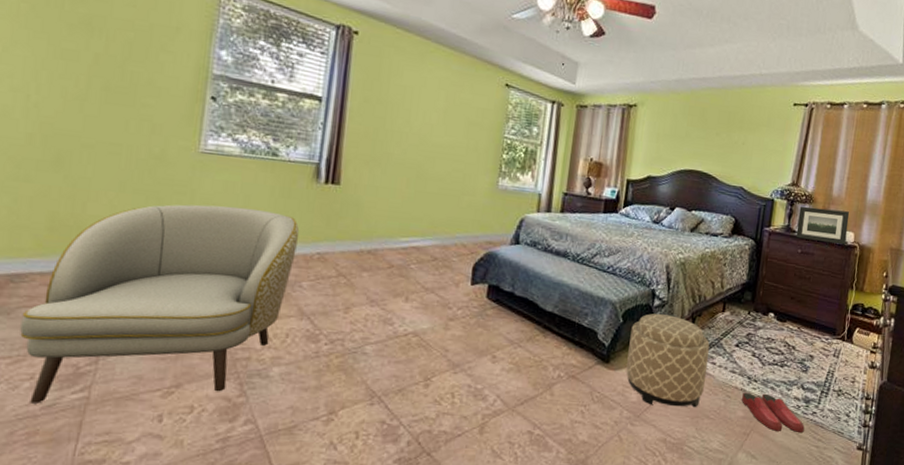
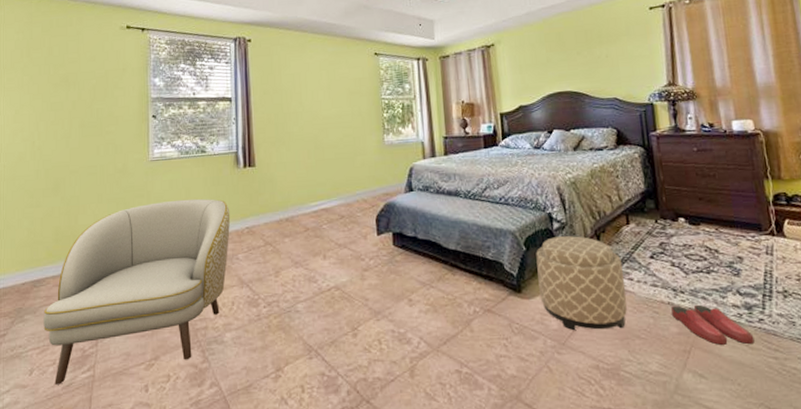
picture frame: present [796,206,850,245] -> none [683,100,746,137]

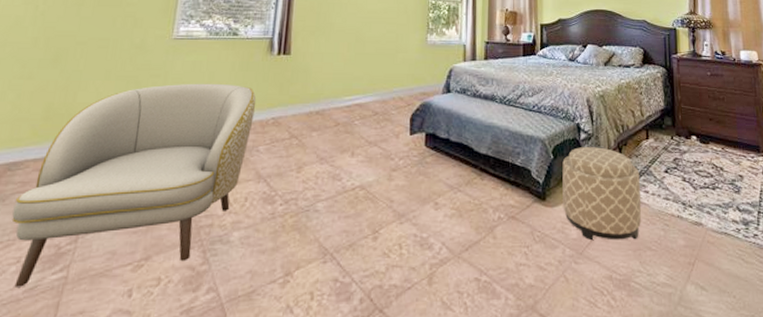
slippers: present [671,304,755,345] -> none [680,219,749,258]

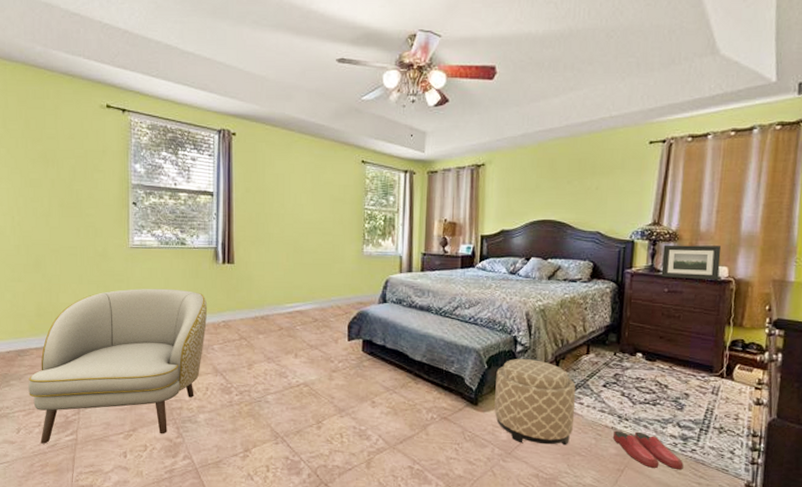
slippers: none [680,219,749,258] -> present [613,430,684,469]
picture frame: none [701,31,751,64] -> present [661,244,722,280]

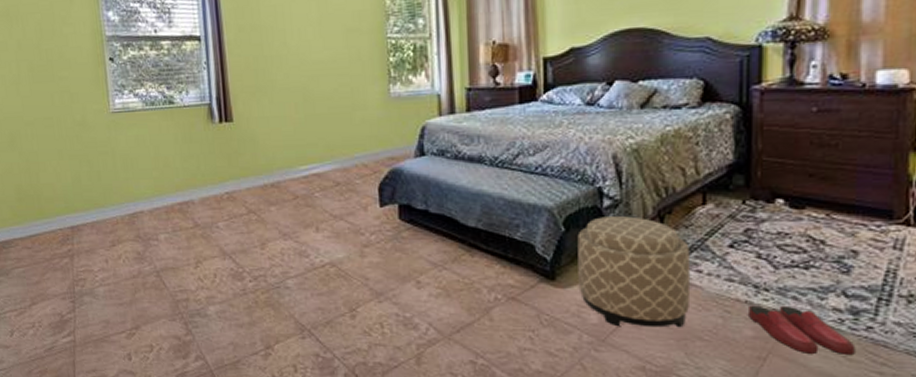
armchair: present [28,288,208,444] -> none [16,158,208,347]
picture frame: present [661,244,722,280] -> none [805,40,897,93]

